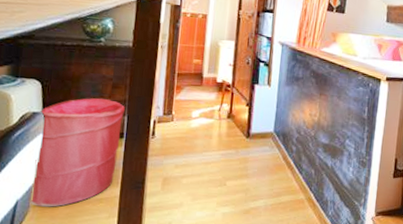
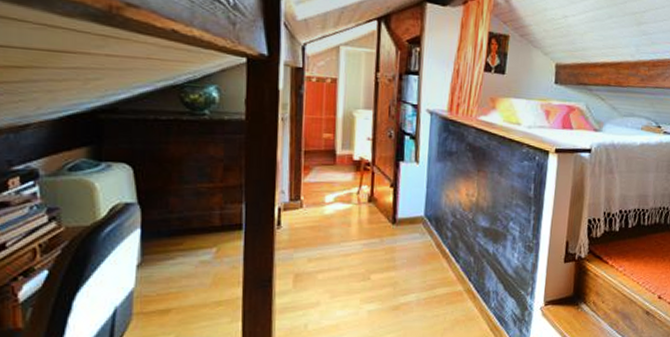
laundry hamper: present [29,98,125,207] -> none [130,183,241,314]

